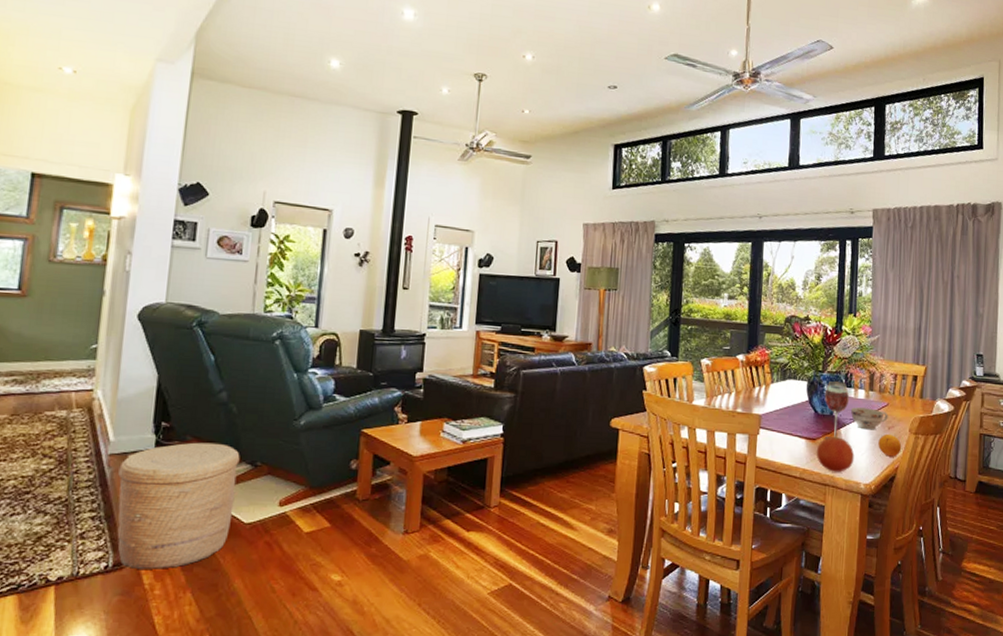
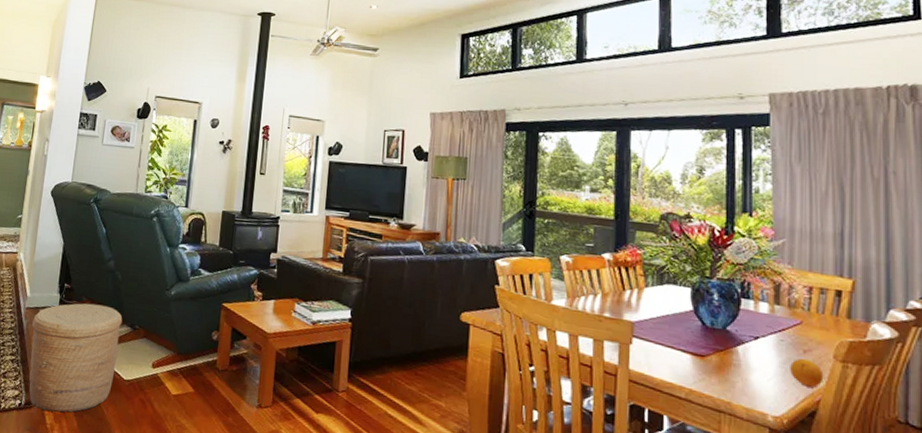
fruit: present [816,436,855,472] -> none [705,354,758,399]
wineglass: present [824,381,850,440] -> none [714,290,748,361]
teacup: present [850,407,888,430] -> none [749,322,803,352]

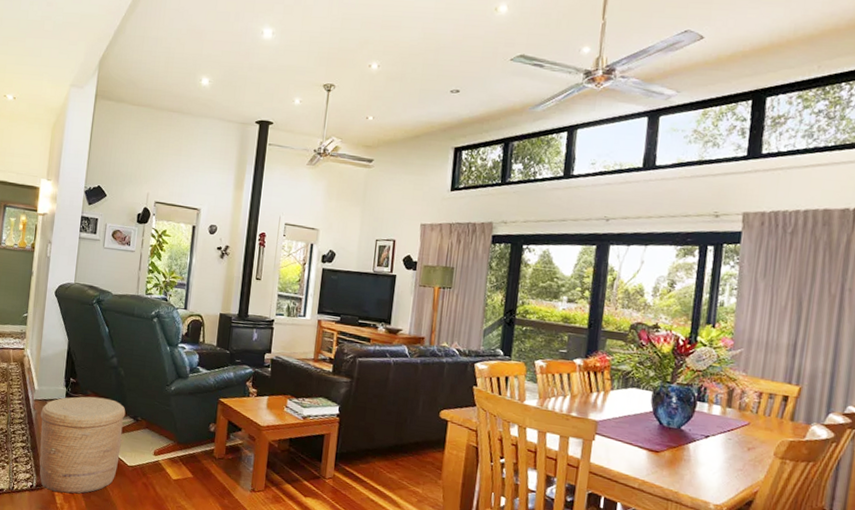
fruit: present [790,358,824,388] -> none [734,454,764,480]

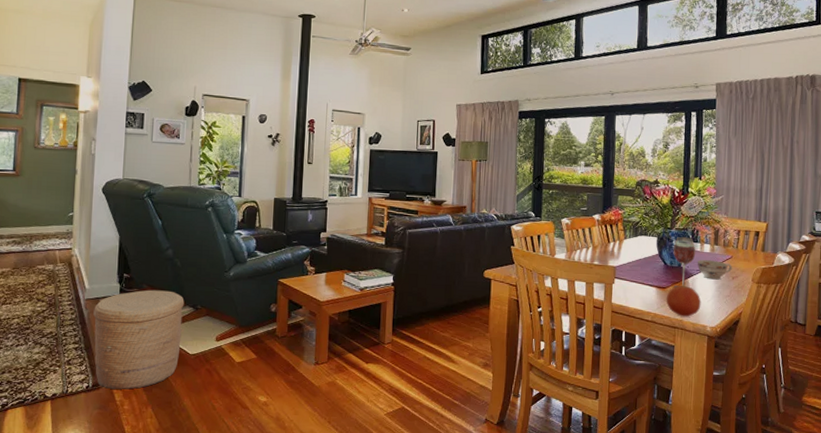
fruit: none [658,450,705,489] -> present [666,285,701,317]
wineglass: none [670,393,702,456] -> present [673,237,696,289]
teacup: none [702,423,749,449] -> present [697,260,732,280]

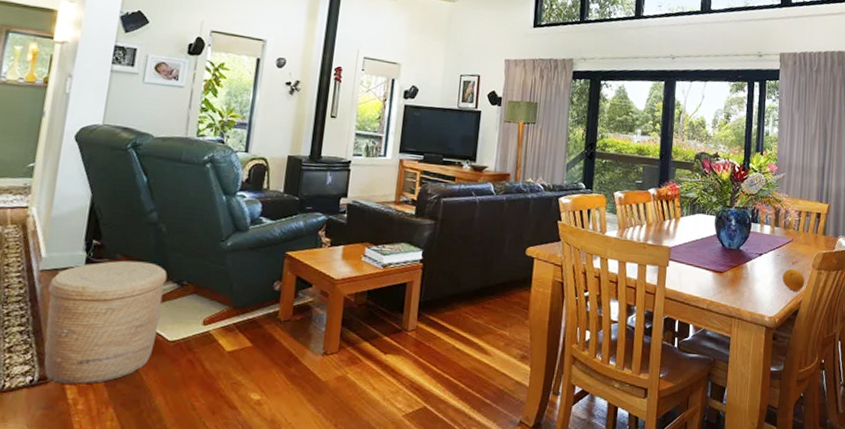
fruit: present [666,285,701,317] -> none [723,269,760,305]
wineglass: present [673,237,696,289] -> none [731,216,756,274]
teacup: present [697,260,732,280] -> none [756,242,793,265]
fruit: none [723,283,745,303] -> present [782,268,805,291]

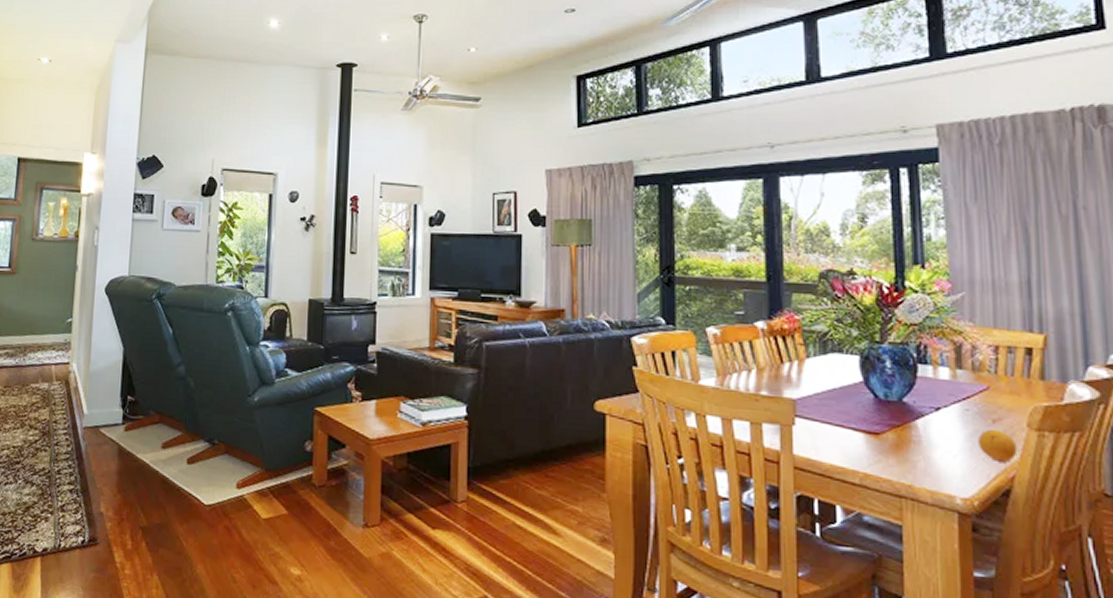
woven basket: present [44,260,167,385] -> none [92,417,199,548]

